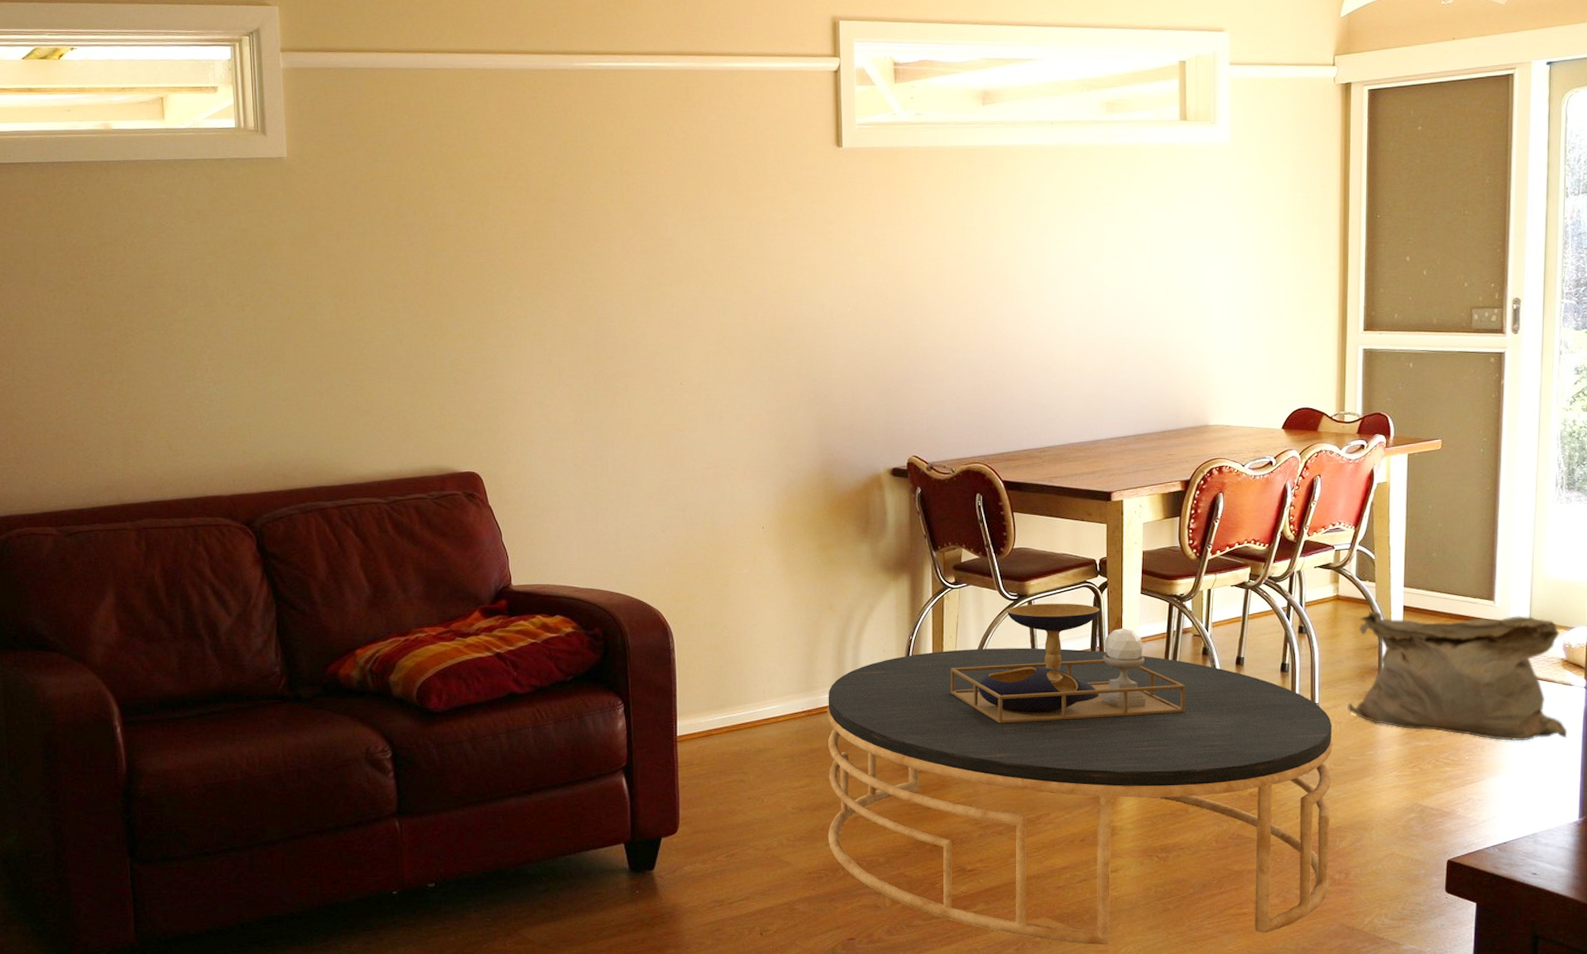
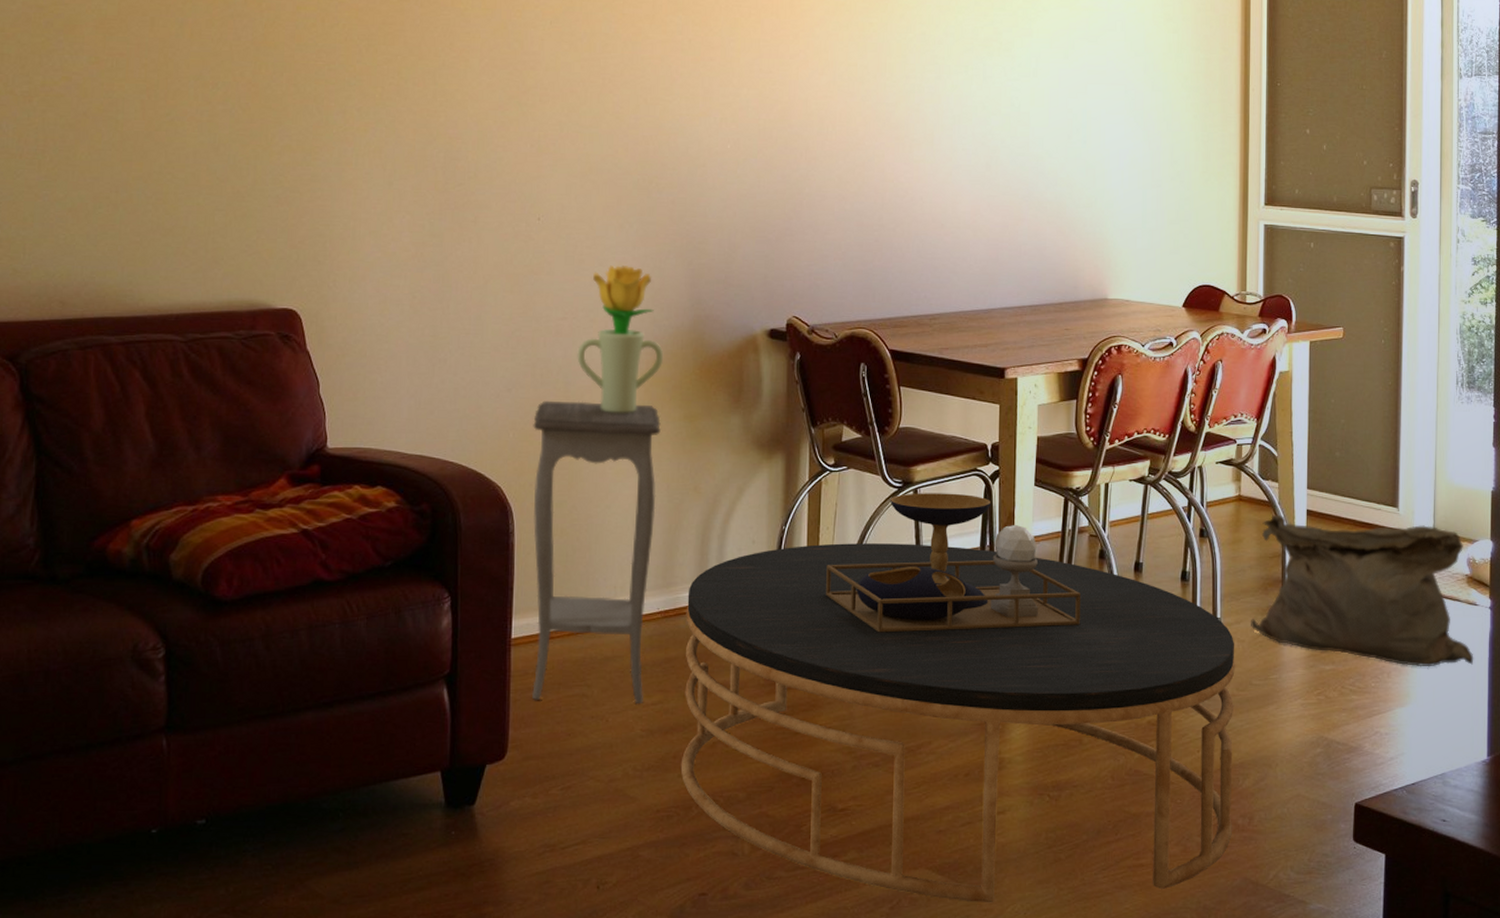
accent table: none [686,537,799,788] -> present [532,400,662,705]
potted flower: none [721,420,798,547] -> present [577,265,664,413]

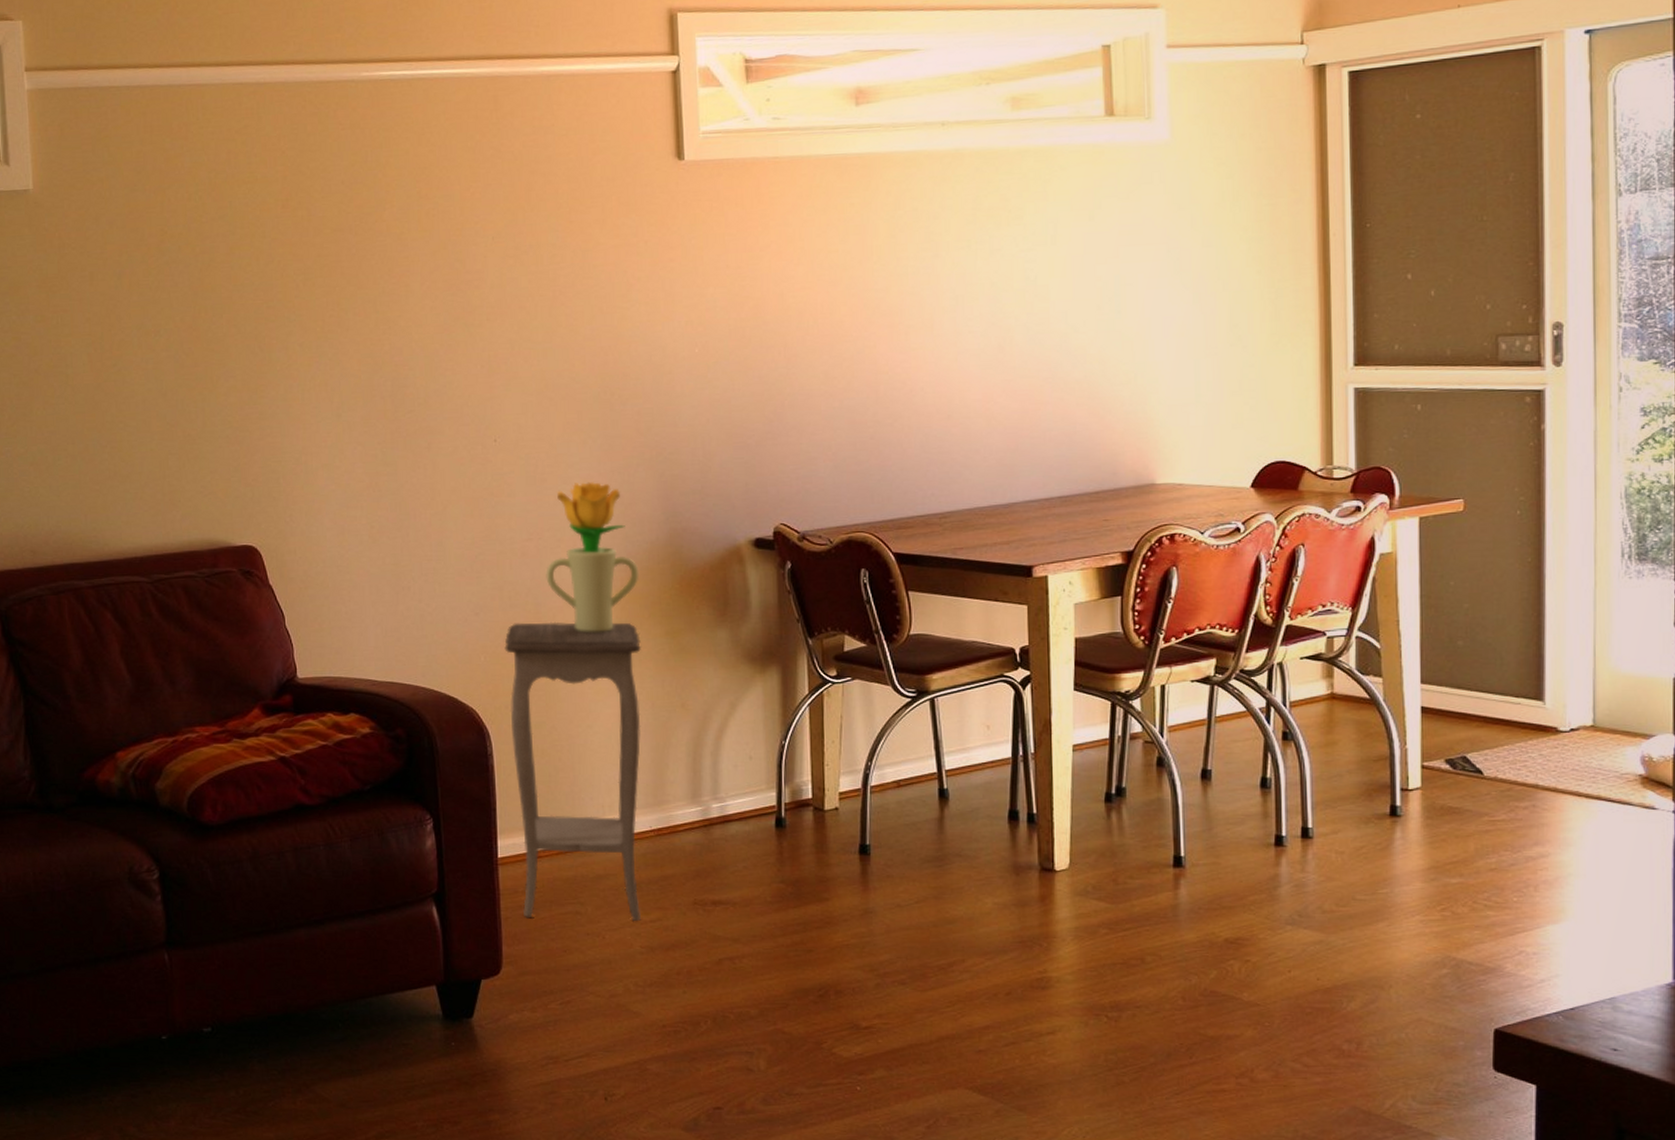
coffee table: present [680,493,1236,902] -> none [681,701,1335,1124]
bag: present [1251,514,1474,667] -> none [1352,713,1653,880]

